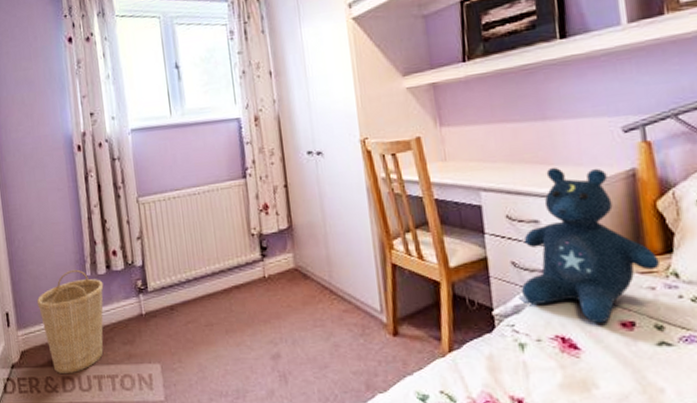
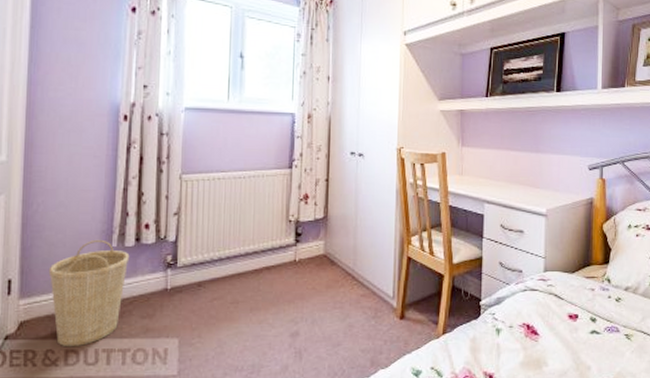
stuffed bear: present [521,166,660,324] -> none [503,190,599,316]

